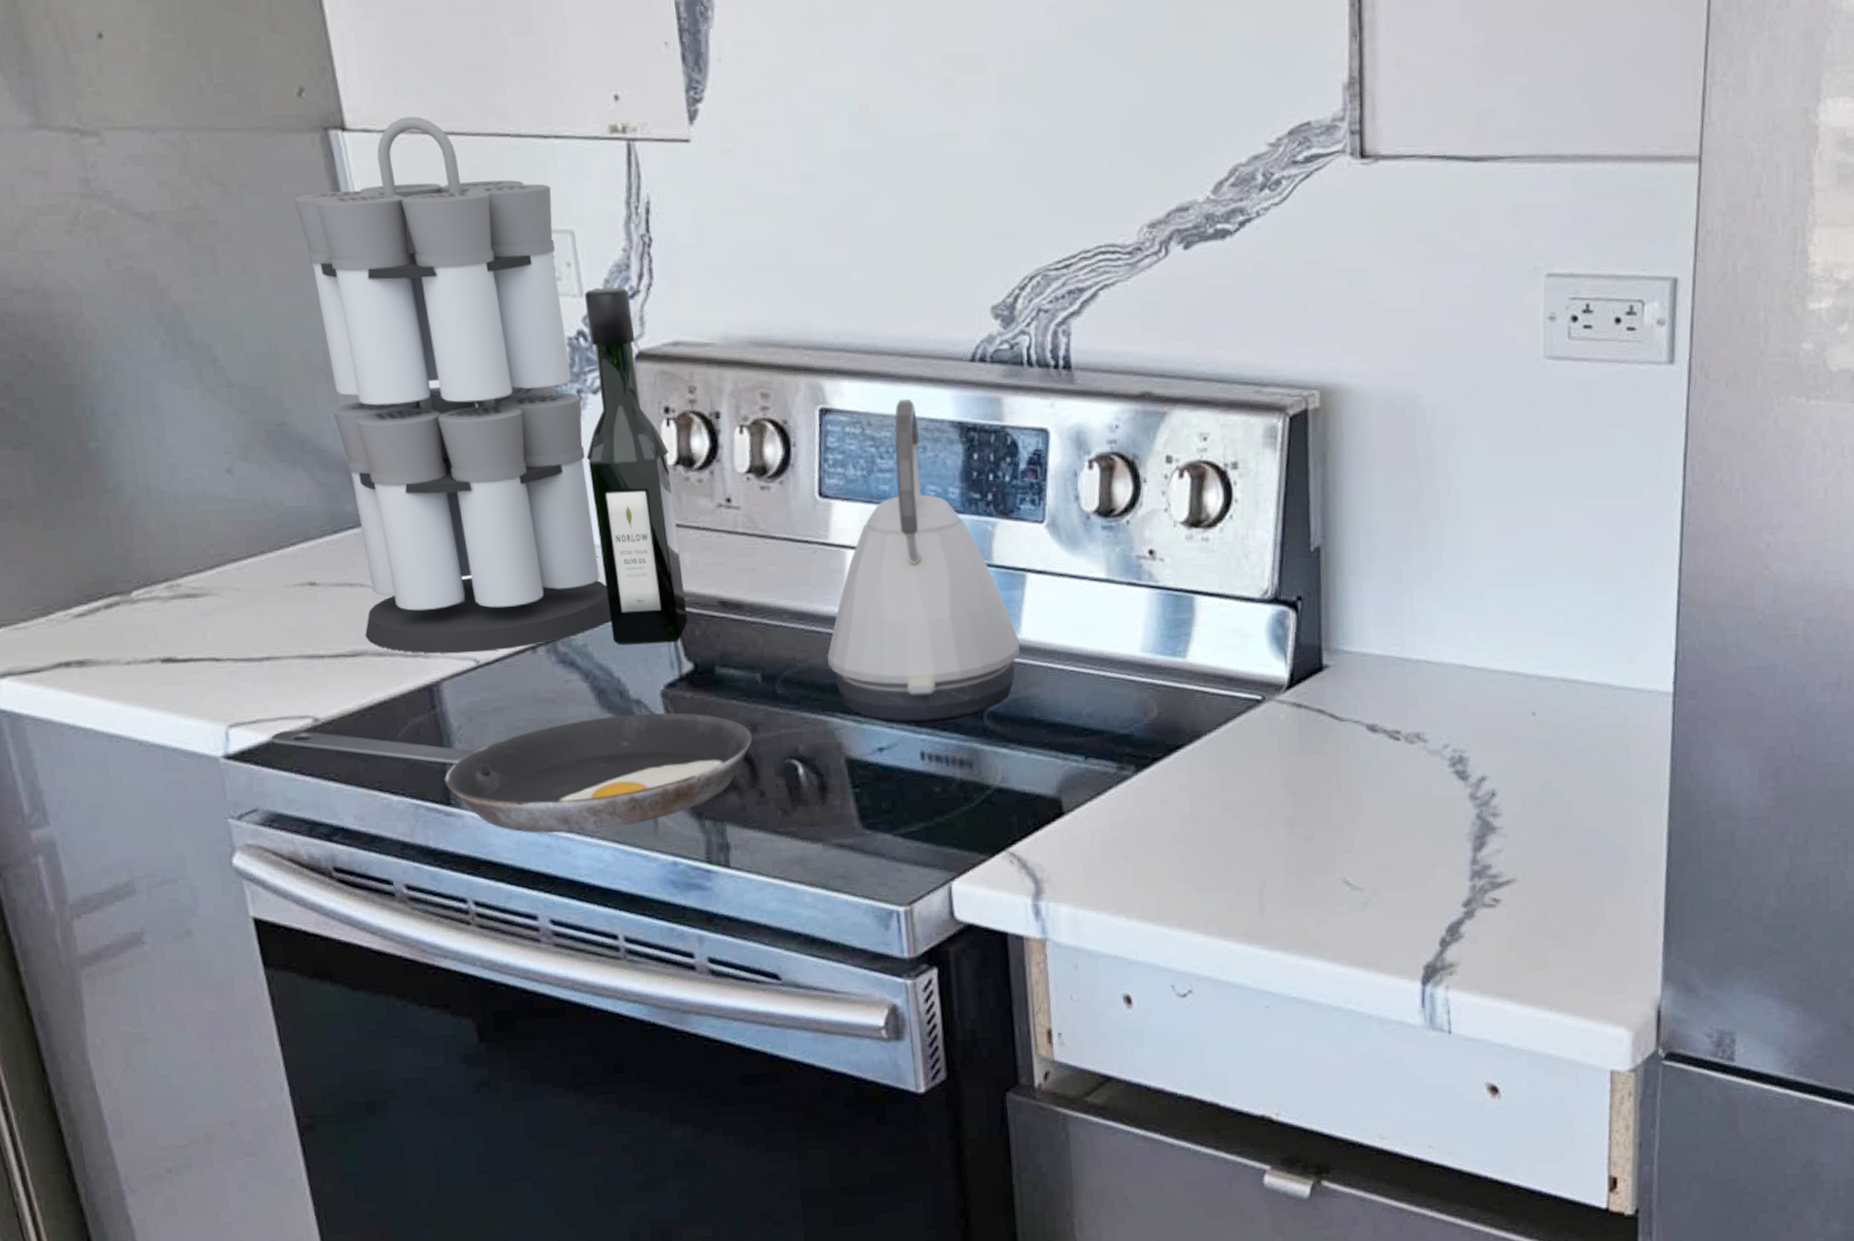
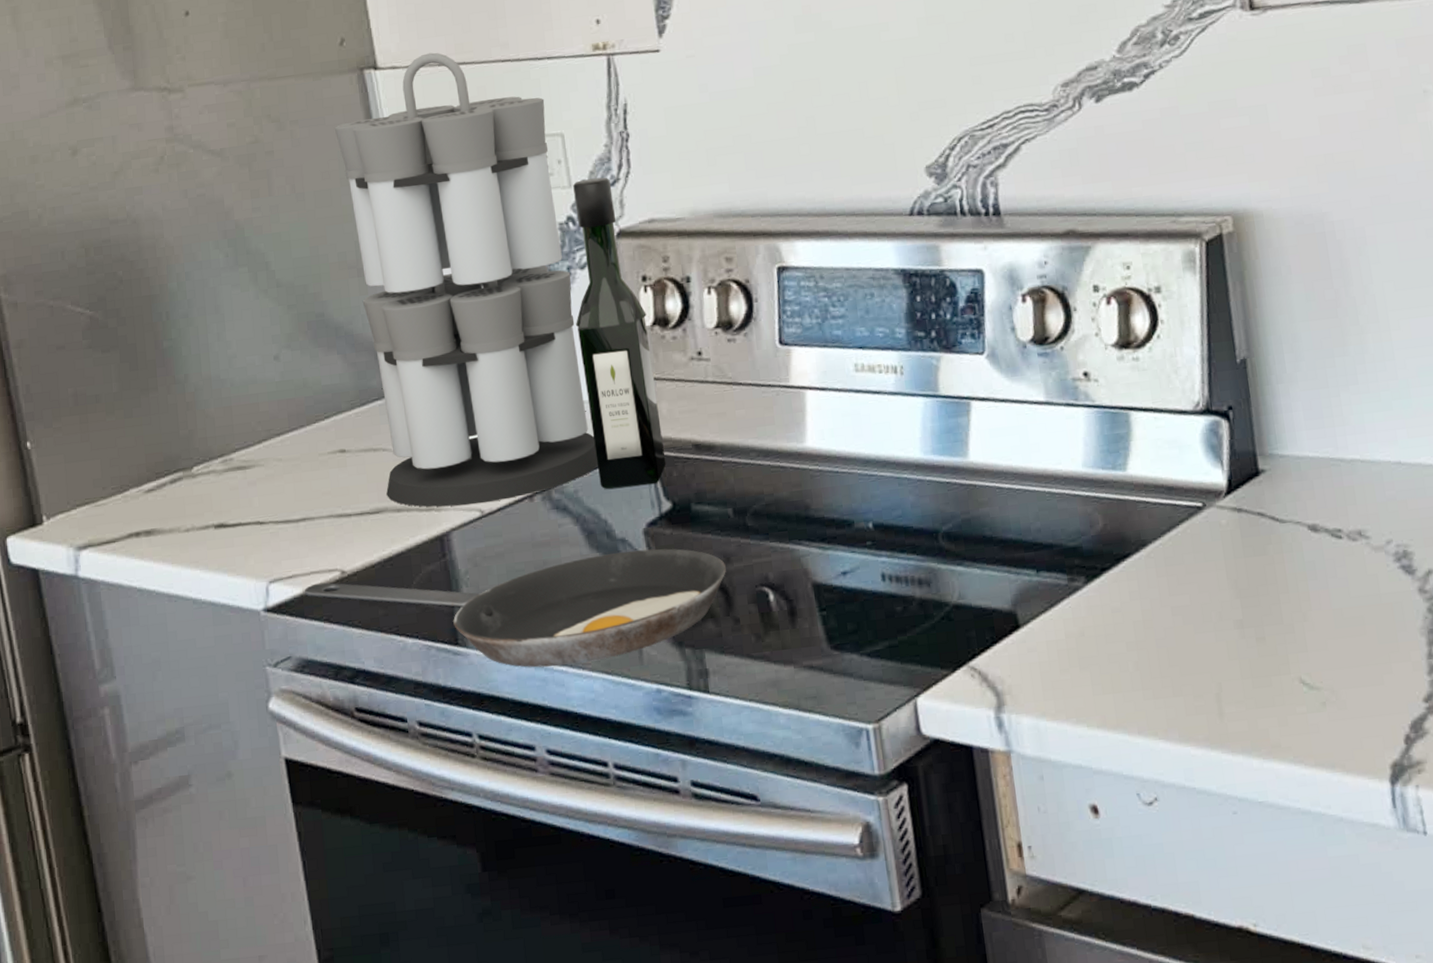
kettle: present [827,399,1020,723] -> none [792,253,969,547]

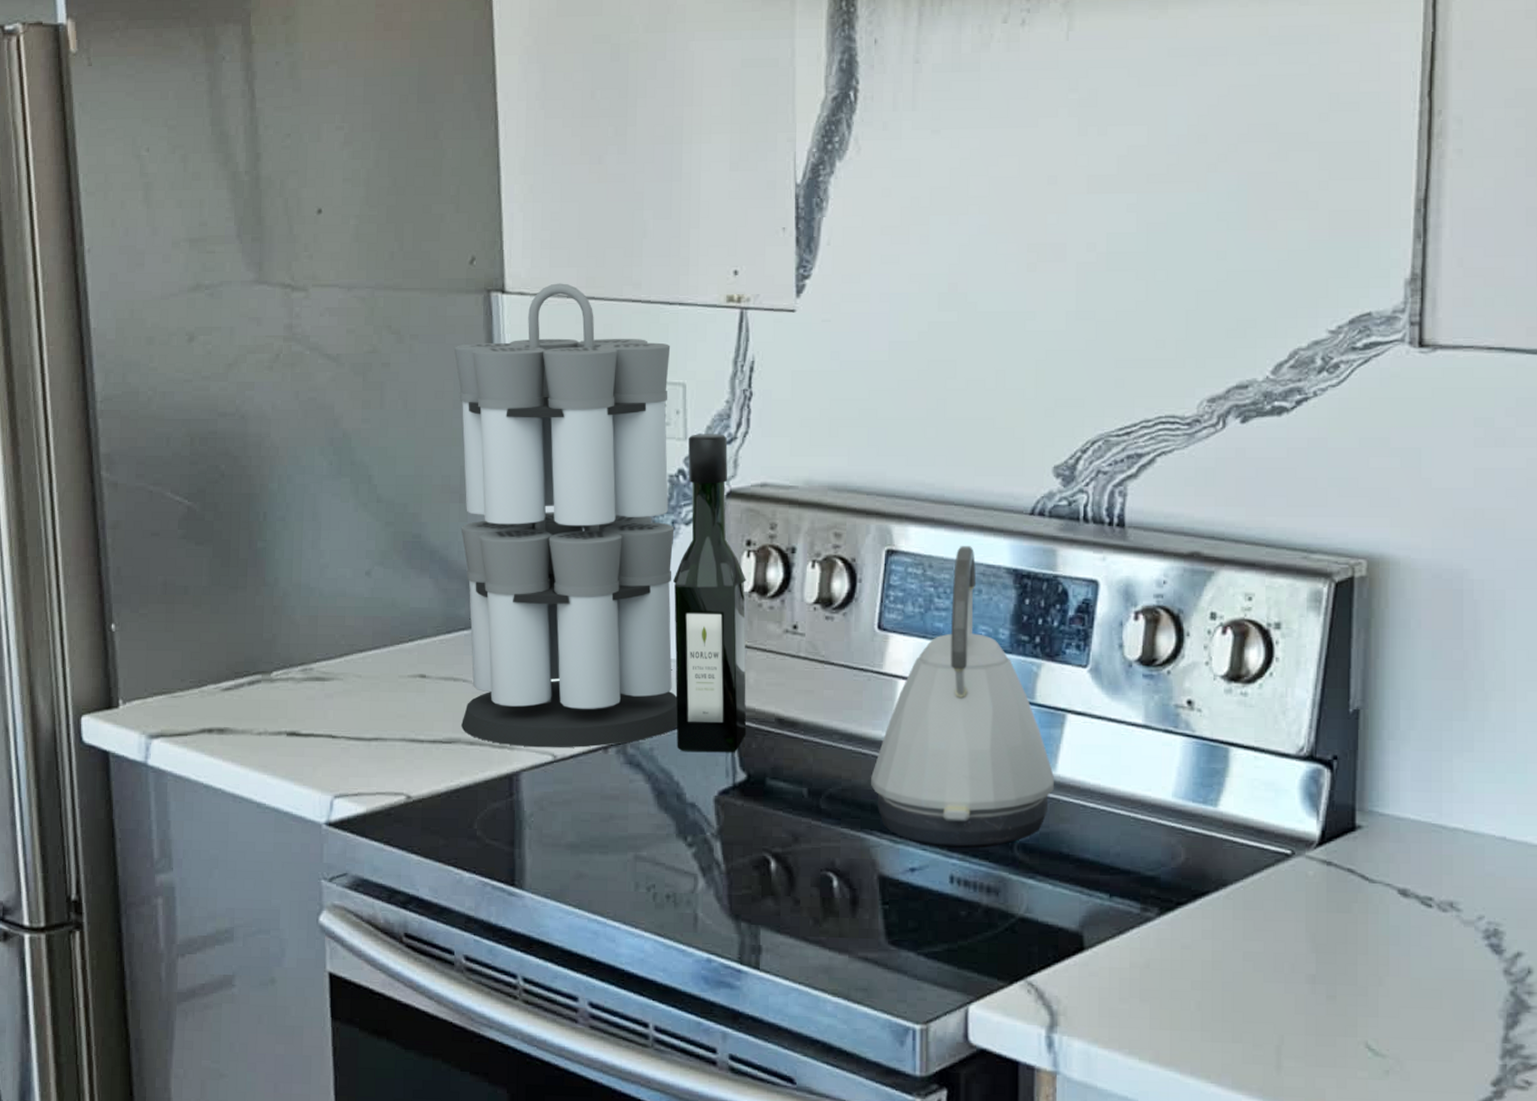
frying pan: present [304,548,726,668] -> none [367,804,793,922]
kettle: none [792,253,969,547] -> present [871,546,1054,848]

